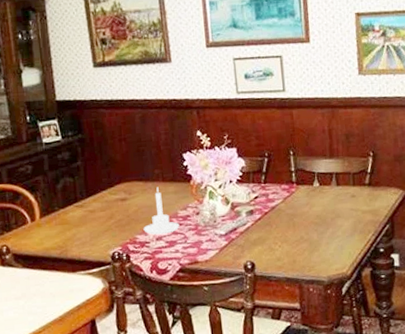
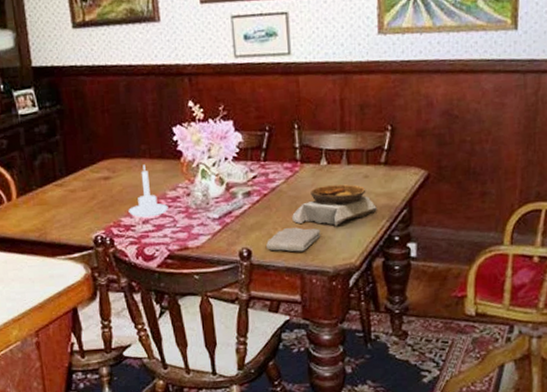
washcloth: none [268,242,316,264] -> present [266,227,321,252]
bowl: none [290,203,364,241] -> present [292,184,377,227]

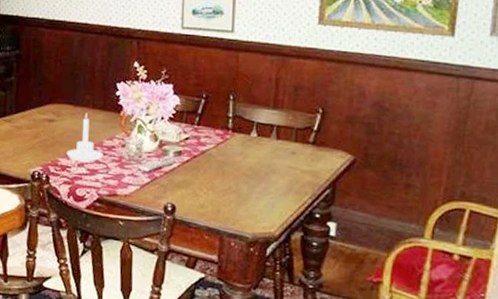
washcloth: present [266,227,321,252] -> none [191,190,244,215]
bowl: present [292,184,377,227] -> none [218,156,301,196]

